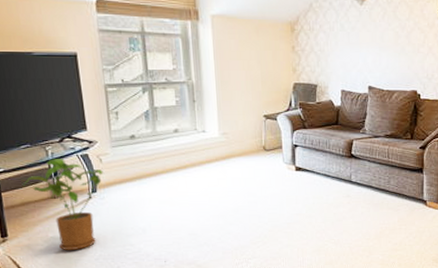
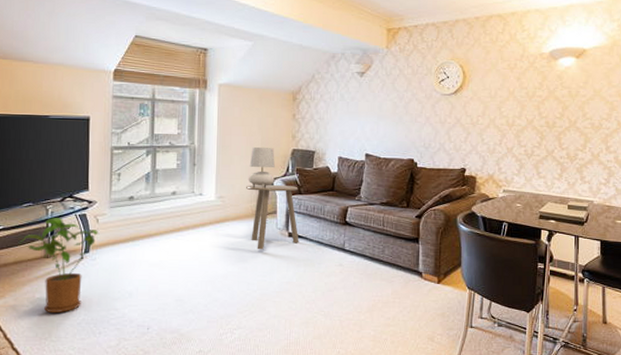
side table: none [249,120,307,184] -> present [246,185,299,250]
table lamp: none [250,82,278,123] -> present [248,147,275,188]

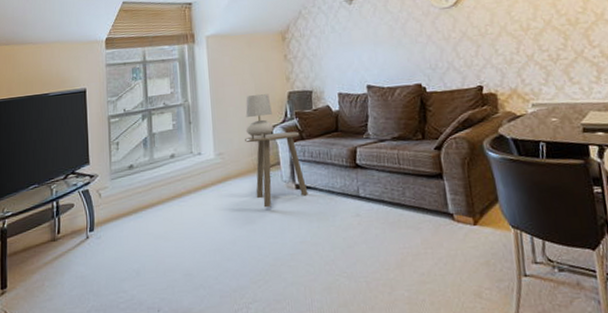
house plant: present [19,218,98,314] -> none [27,197,102,303]

